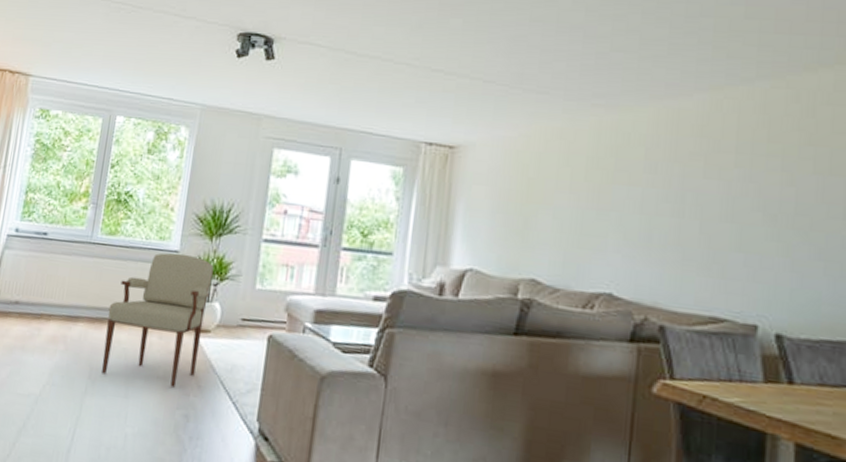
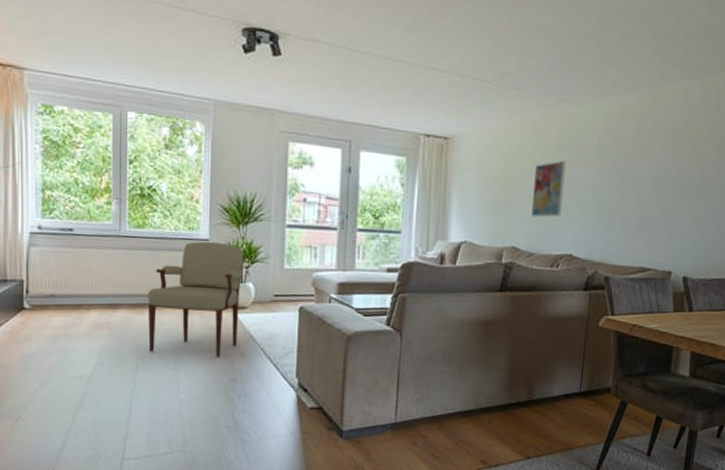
wall art: none [557,175,602,245] -> present [531,160,566,218]

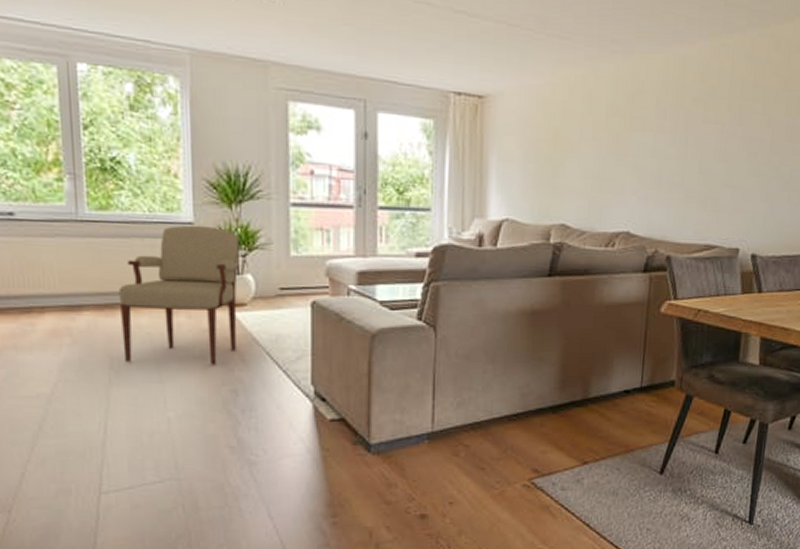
wall art: present [531,160,566,218] -> none [583,122,620,190]

